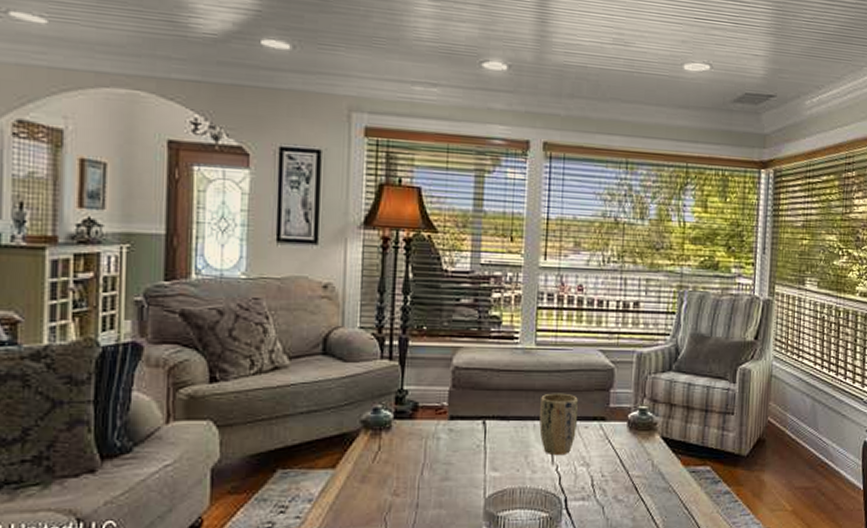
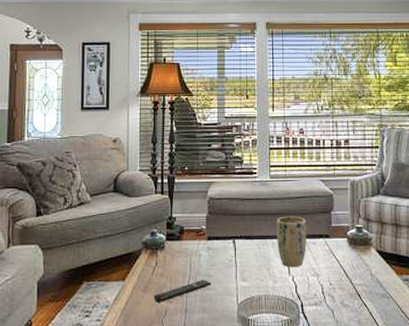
remote control: none [374,467,452,496] -> present [153,279,211,303]

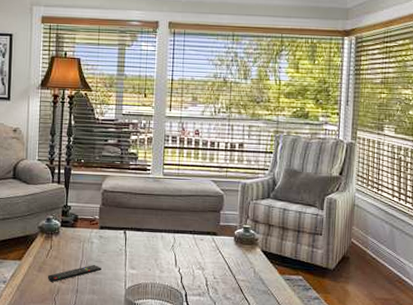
plant pot: present [277,216,306,268] -> none [166,212,195,260]

